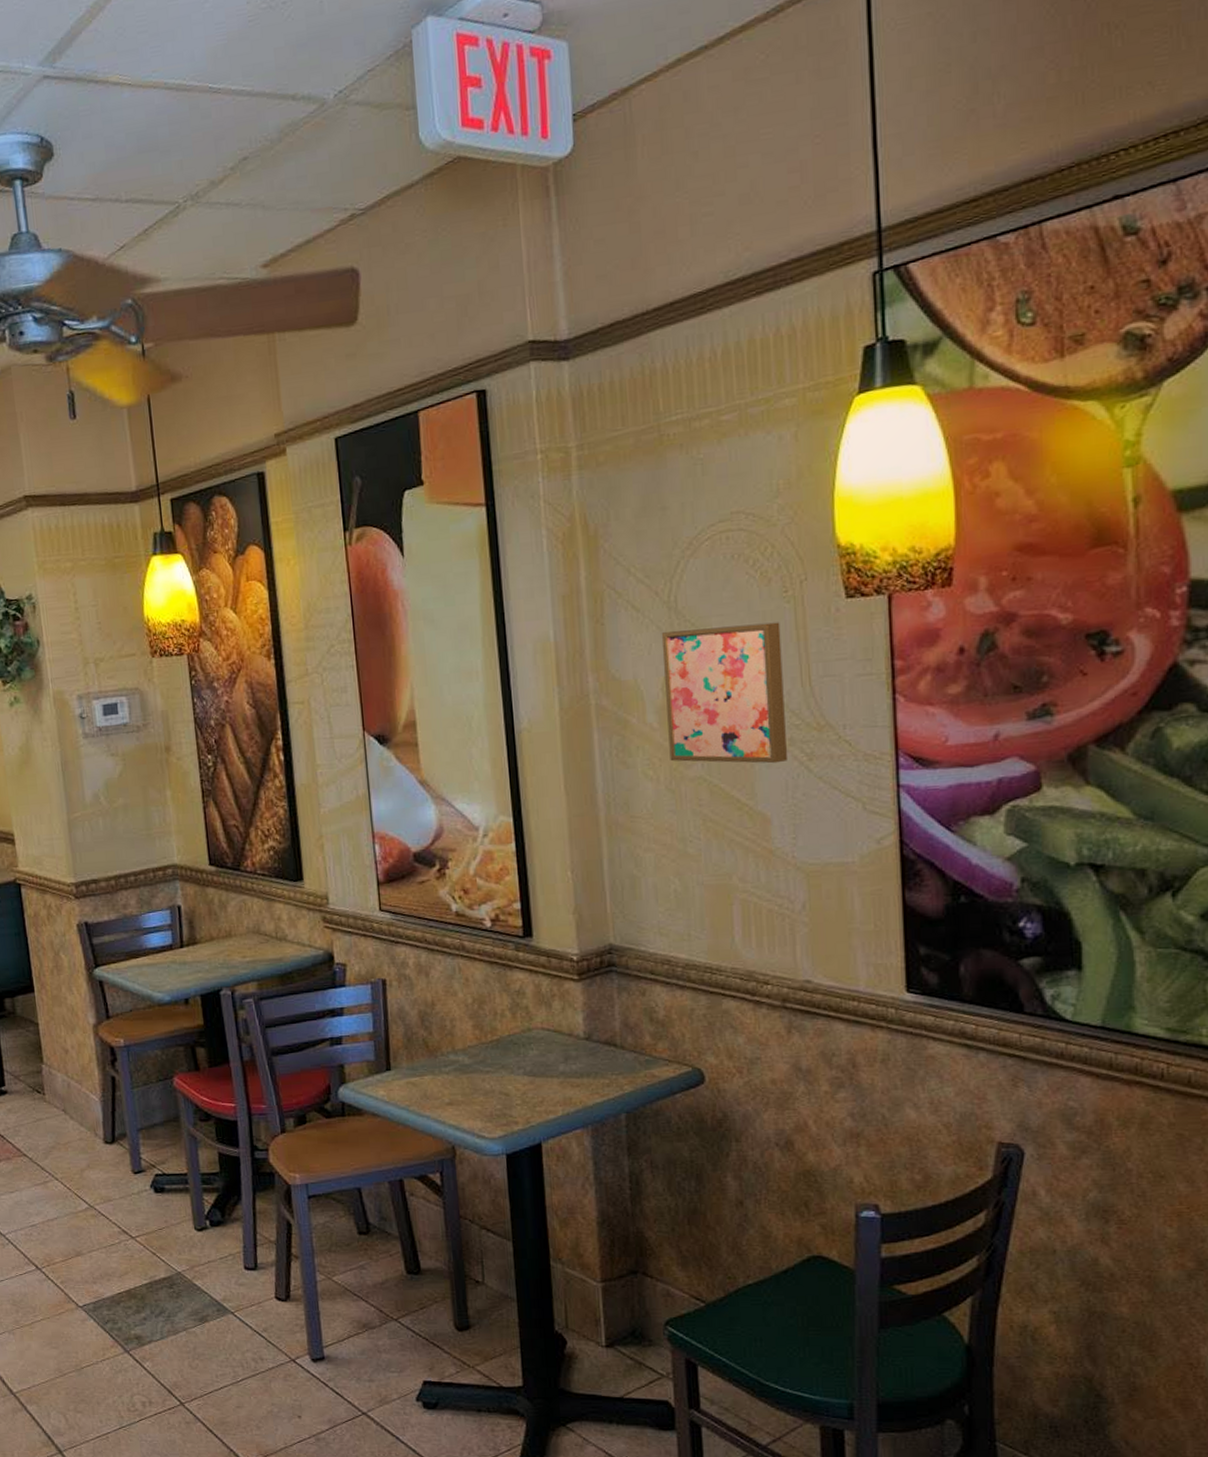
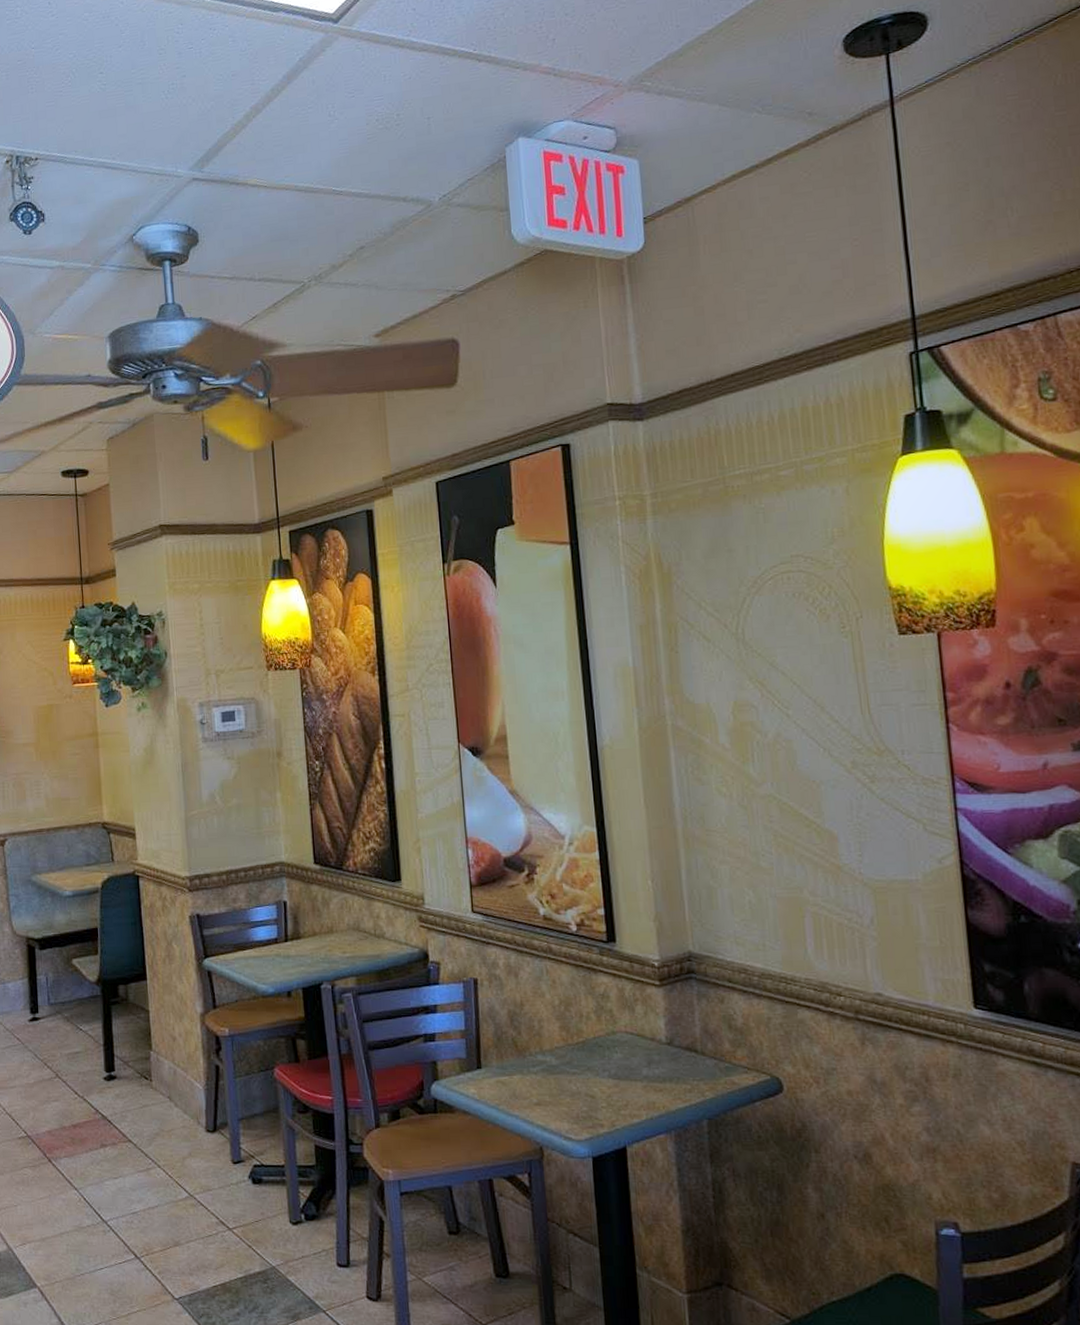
wall art: present [661,622,787,764] -> none [730,654,851,785]

